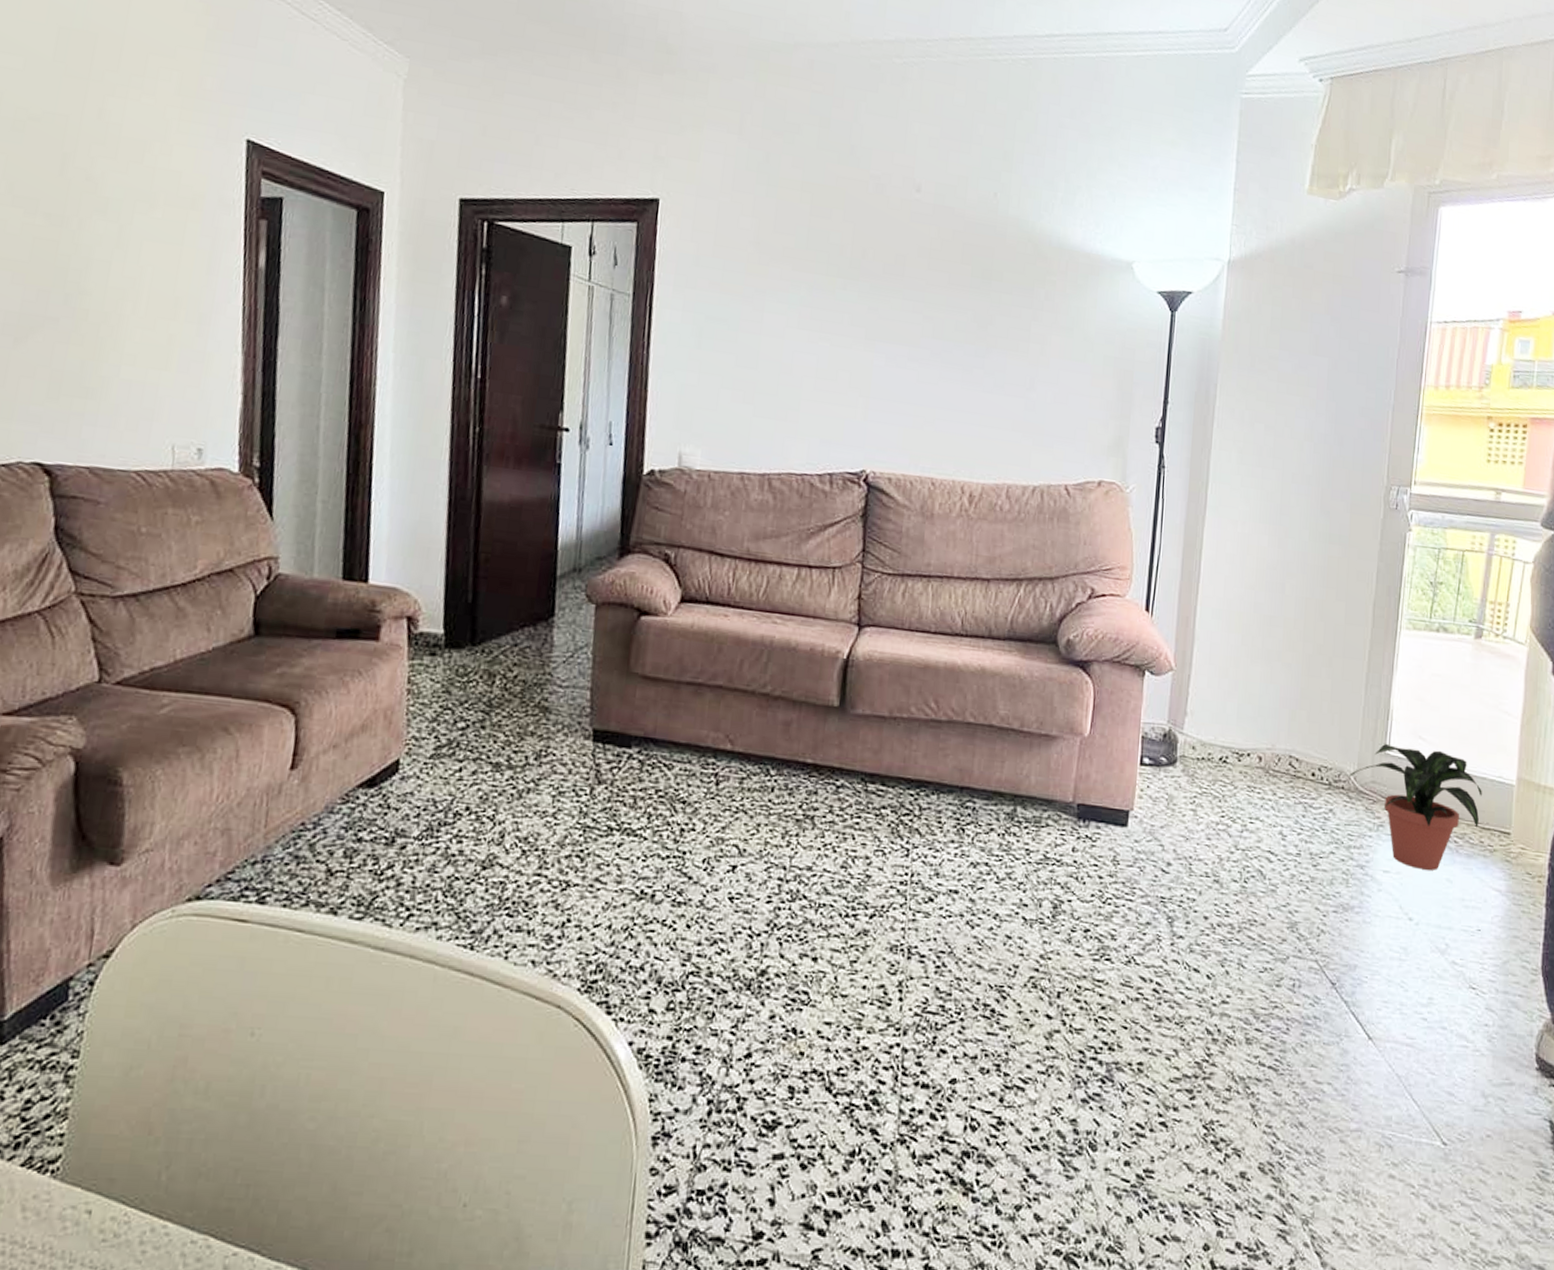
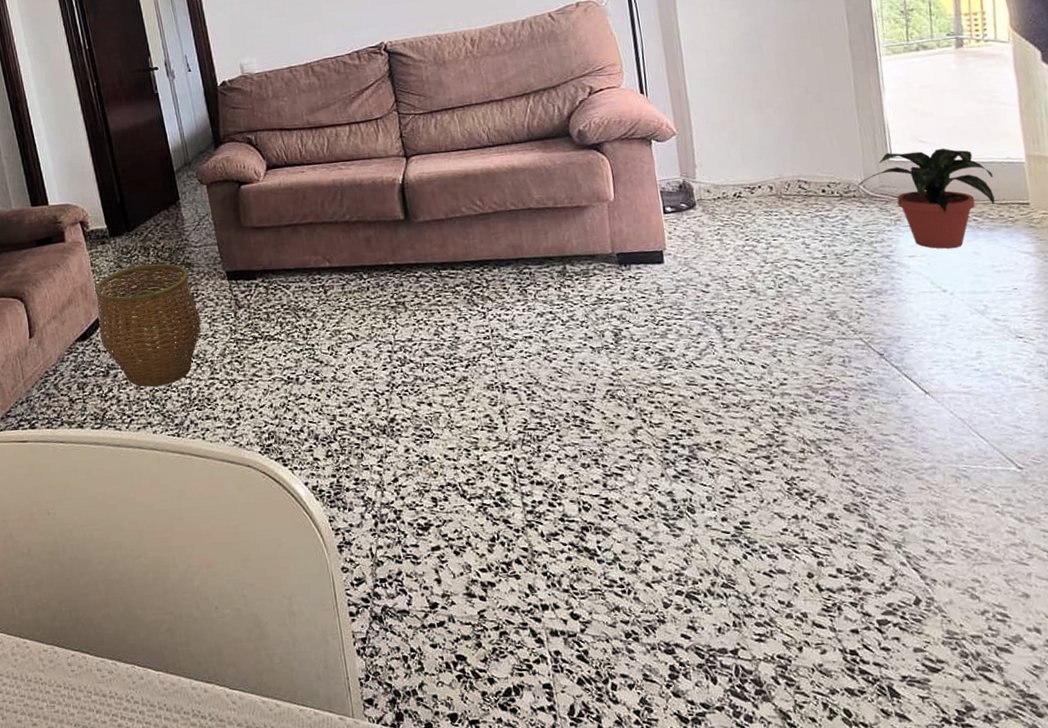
basket: none [394,689,543,873] -> present [94,260,201,387]

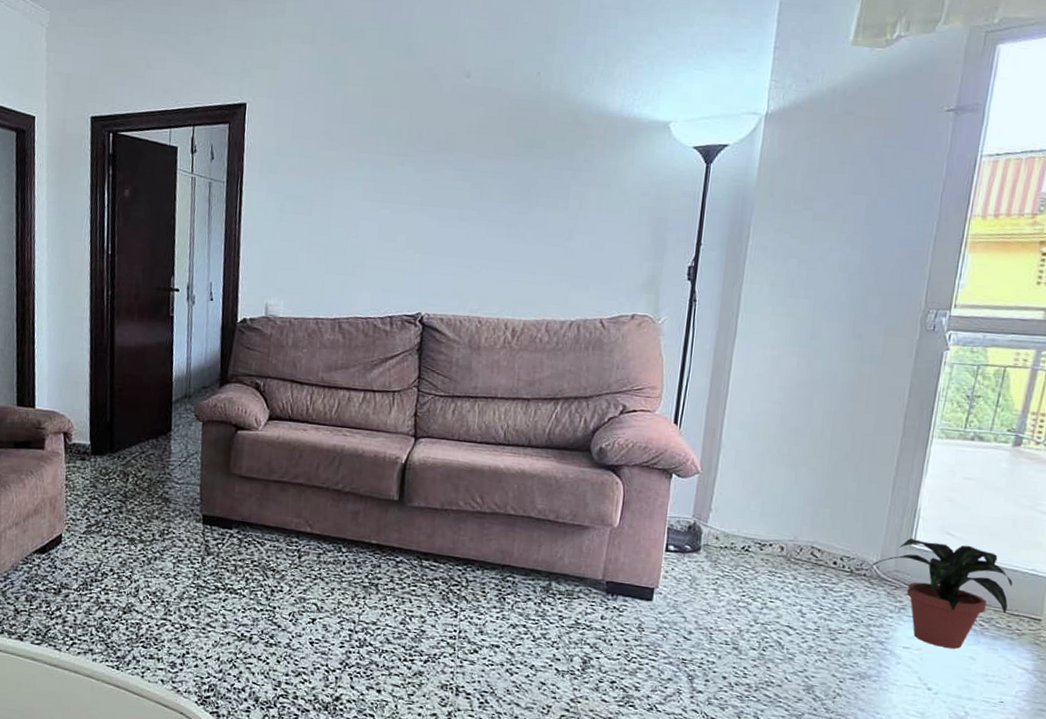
basket: present [94,260,201,387] -> none [59,484,166,616]

